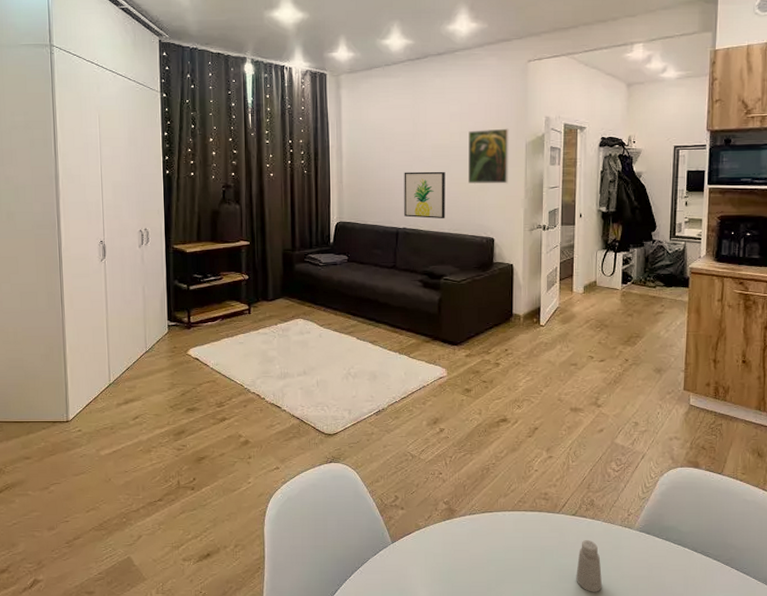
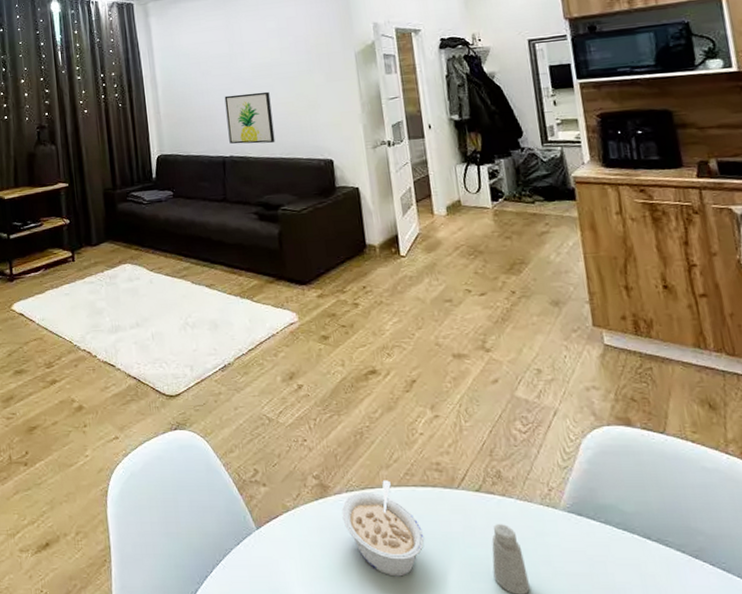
legume: none [464,506,527,579] -> present [341,480,425,577]
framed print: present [467,128,509,184] -> none [289,39,341,103]

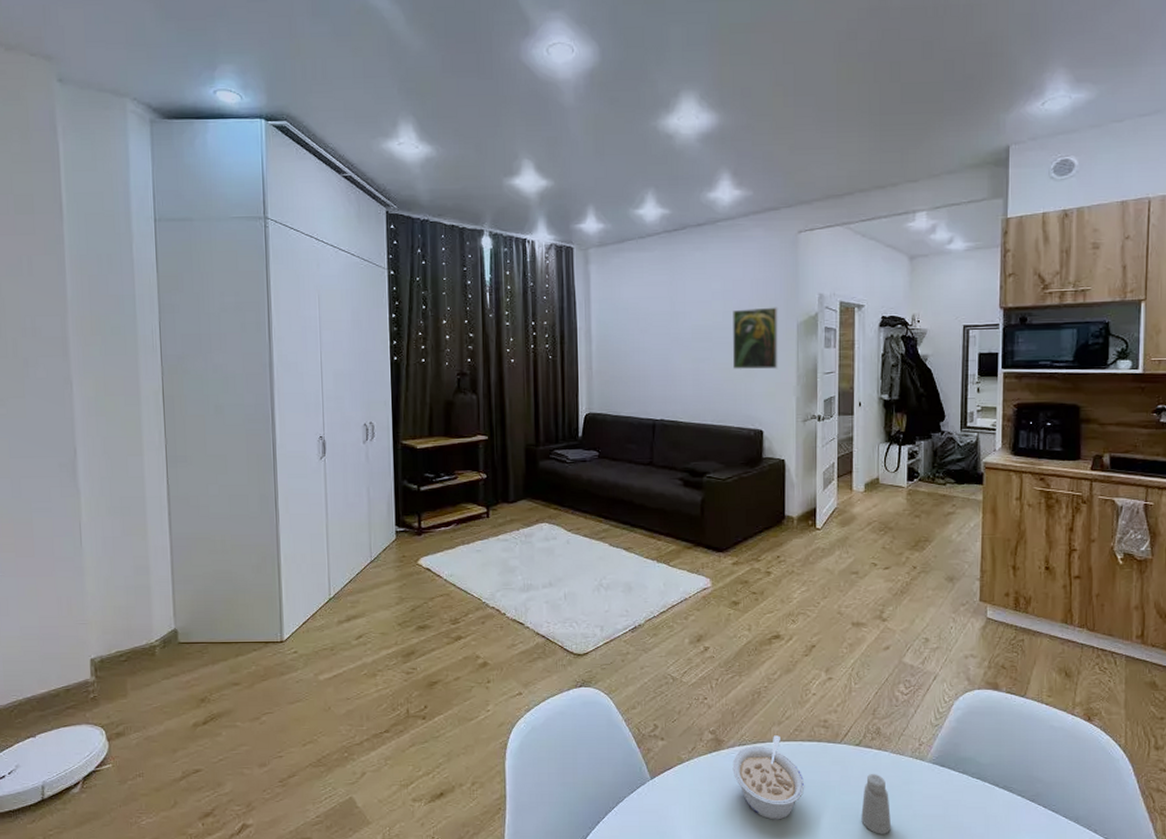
wall art: present [224,91,275,144] -> none [661,355,708,410]
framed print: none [289,39,341,103] -> present [732,307,779,370]

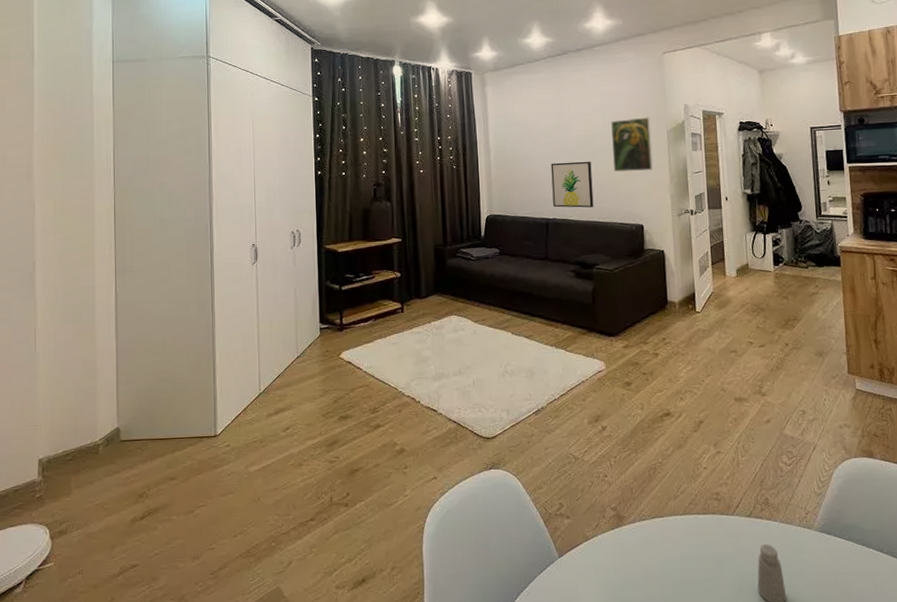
wall art: none [661,355,708,410] -> present [551,161,594,208]
legume: present [732,735,805,820] -> none [634,509,703,594]

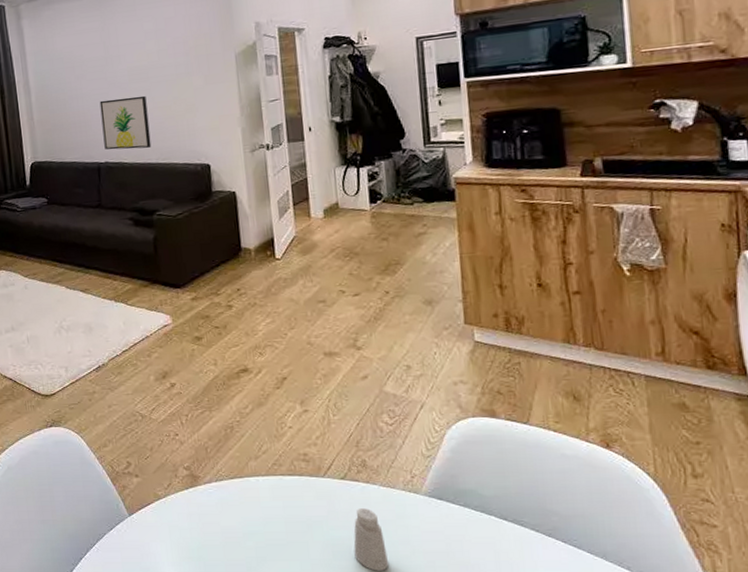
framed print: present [611,117,653,173] -> none [167,40,219,107]

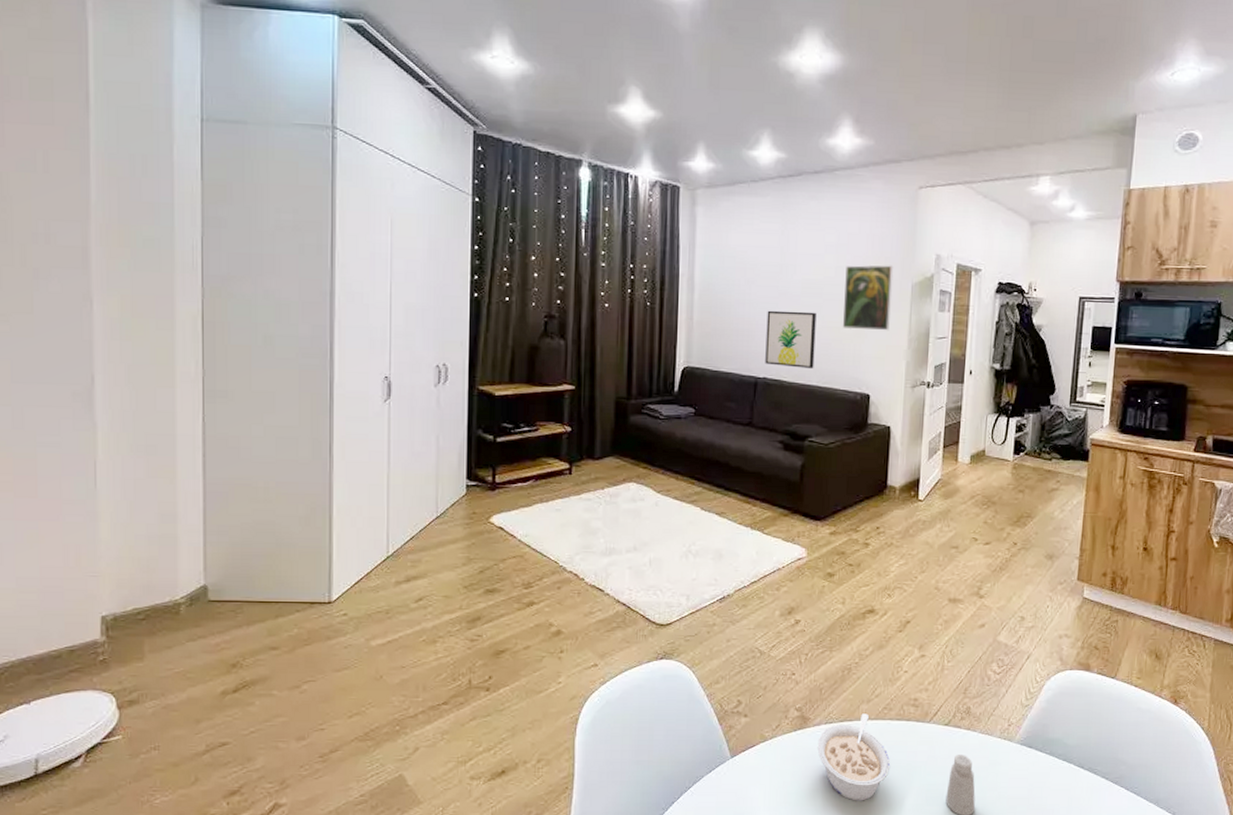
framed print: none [167,40,219,107] -> present [842,265,894,331]
legume: none [210,470,290,556] -> present [817,713,891,801]

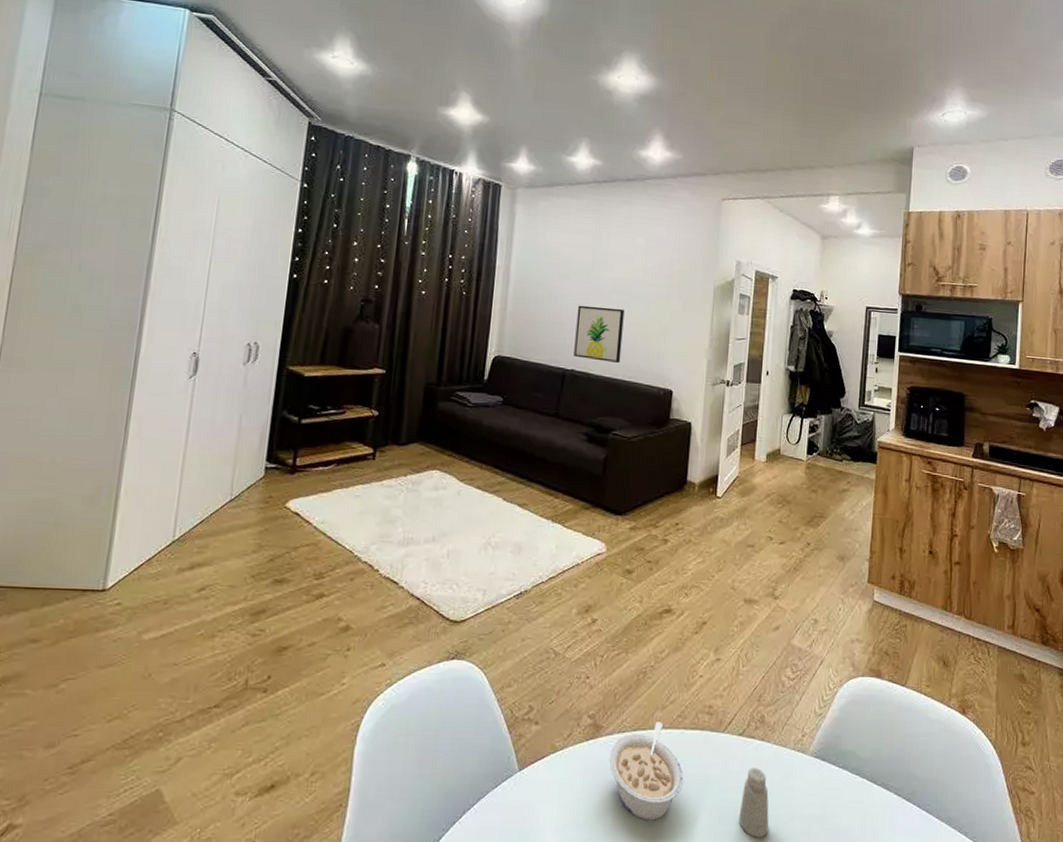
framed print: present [842,265,894,331] -> none [648,267,698,330]

